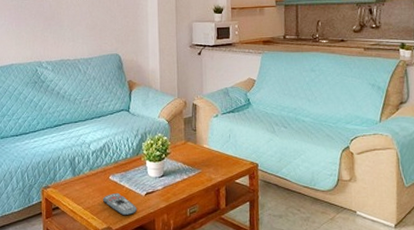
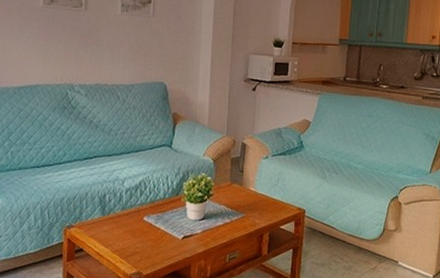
remote control: present [102,192,137,216] -> none [133,235,172,261]

